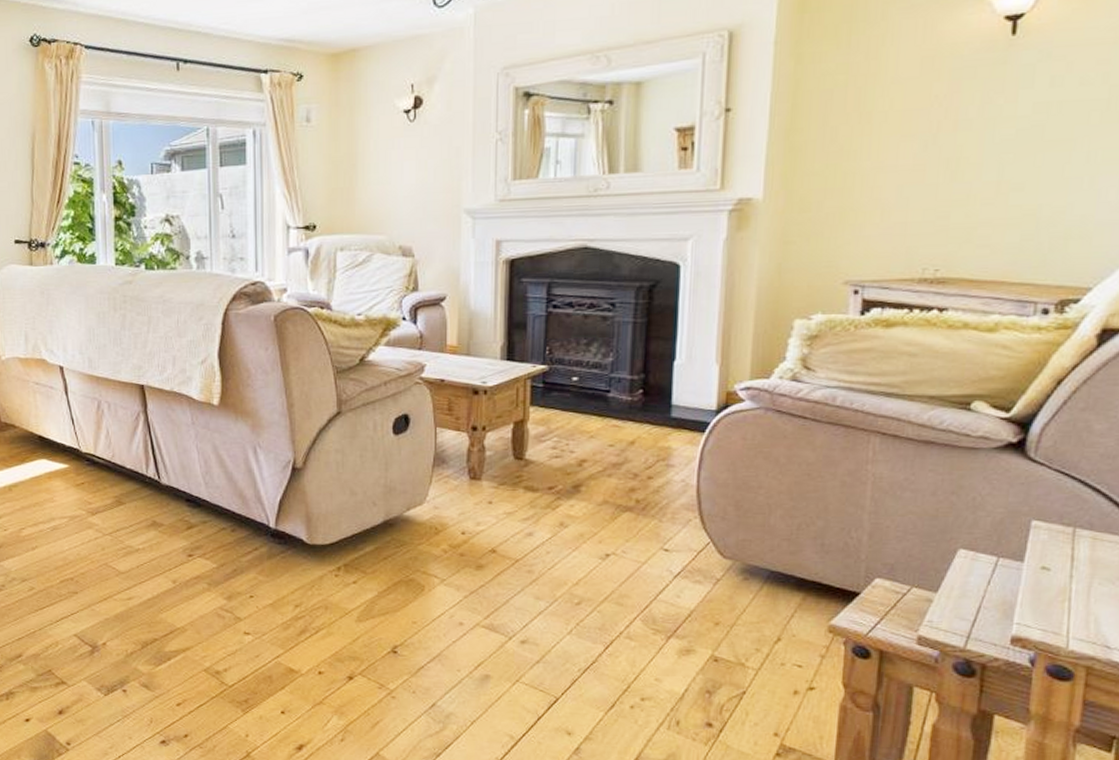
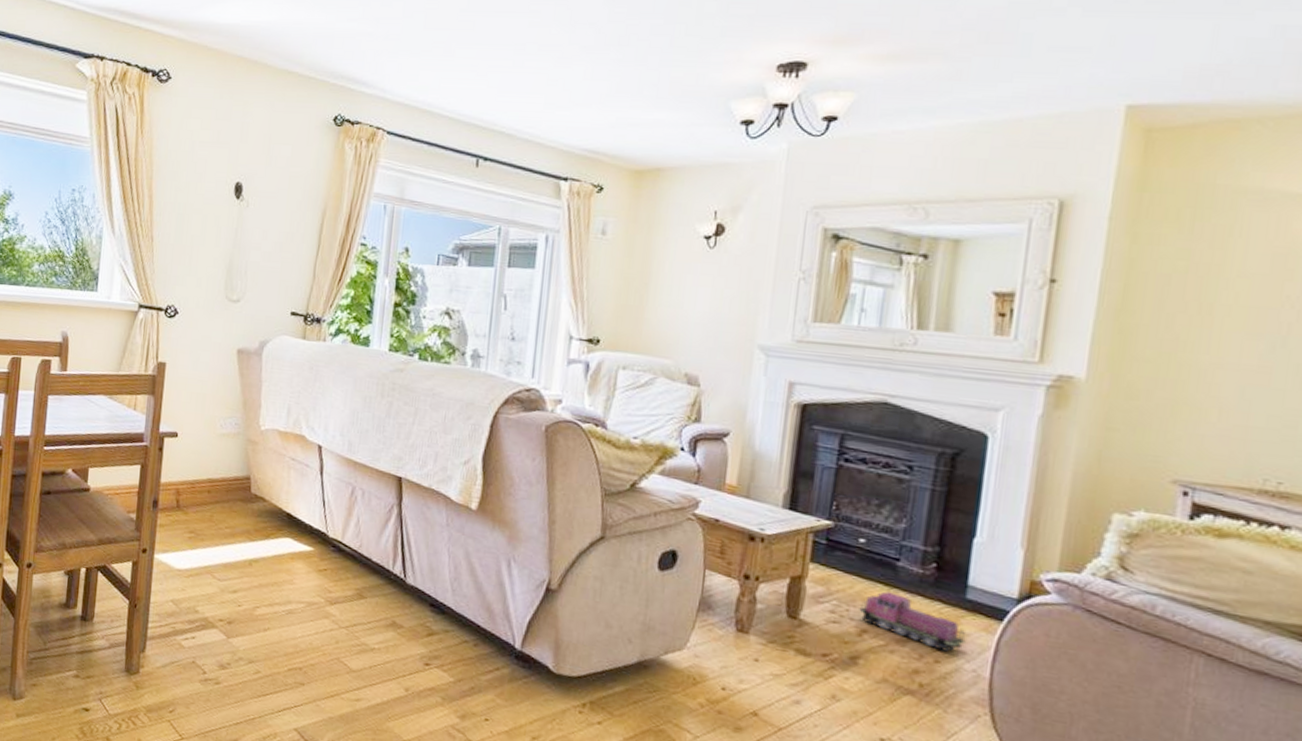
toy train: none [577,422,674,467] -> present [859,591,966,652]

